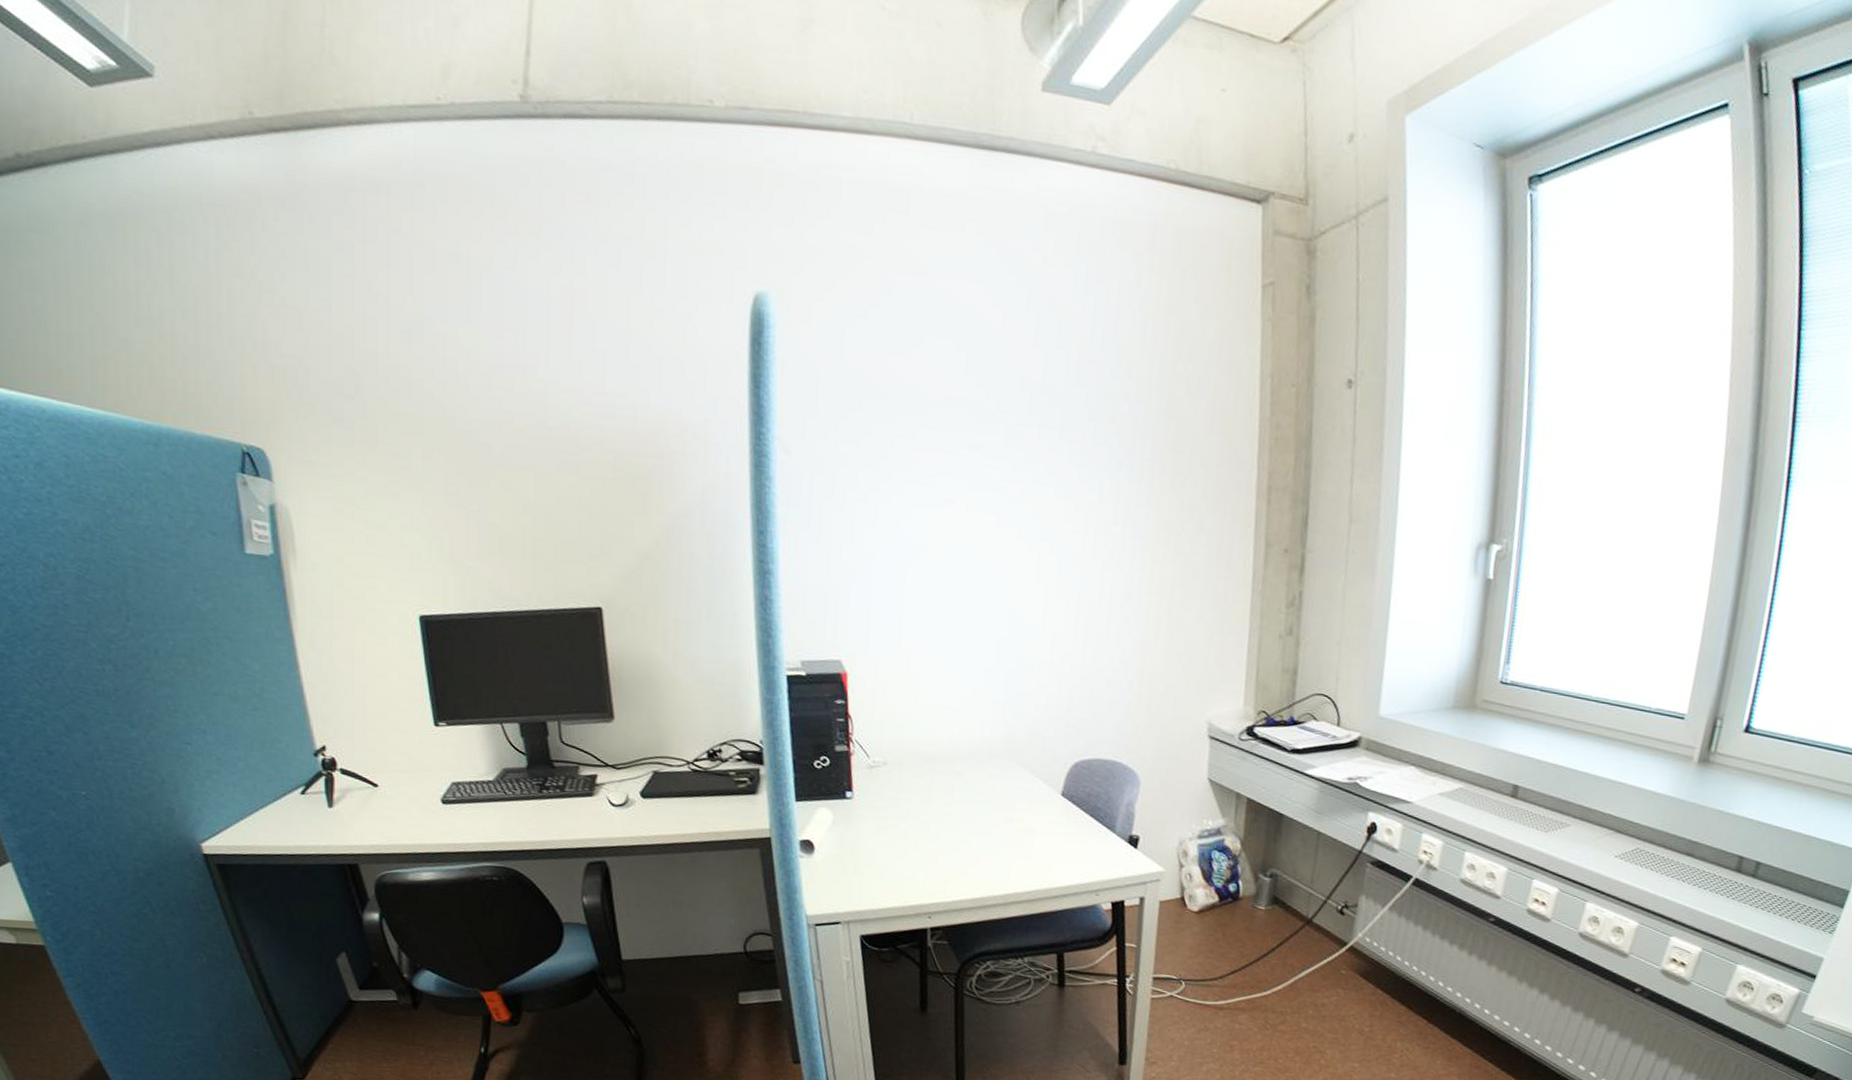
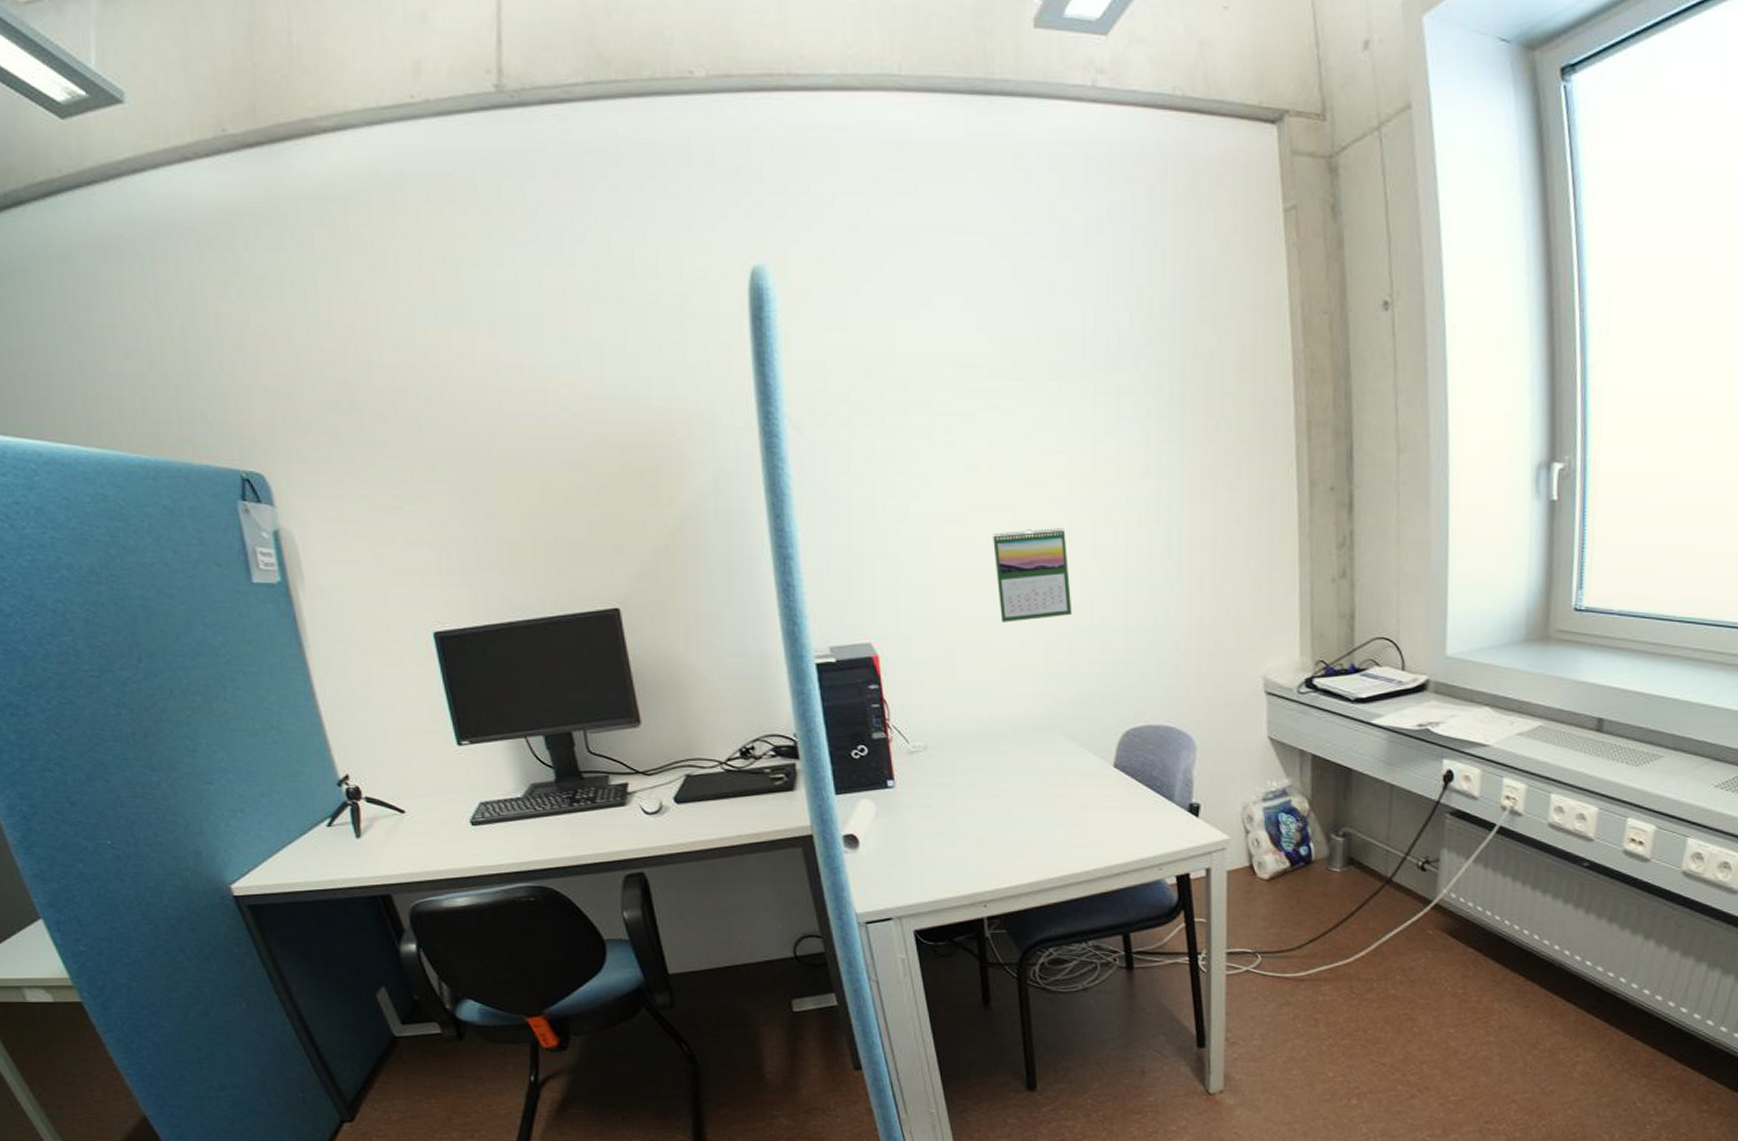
calendar: none [964,565,1034,652] -> present [993,528,1072,622]

